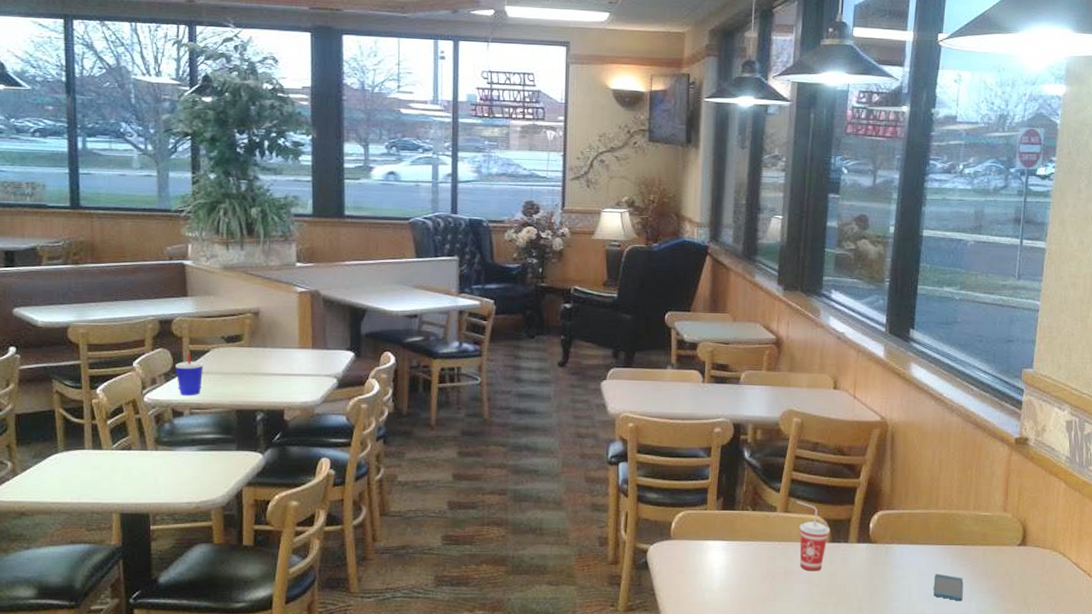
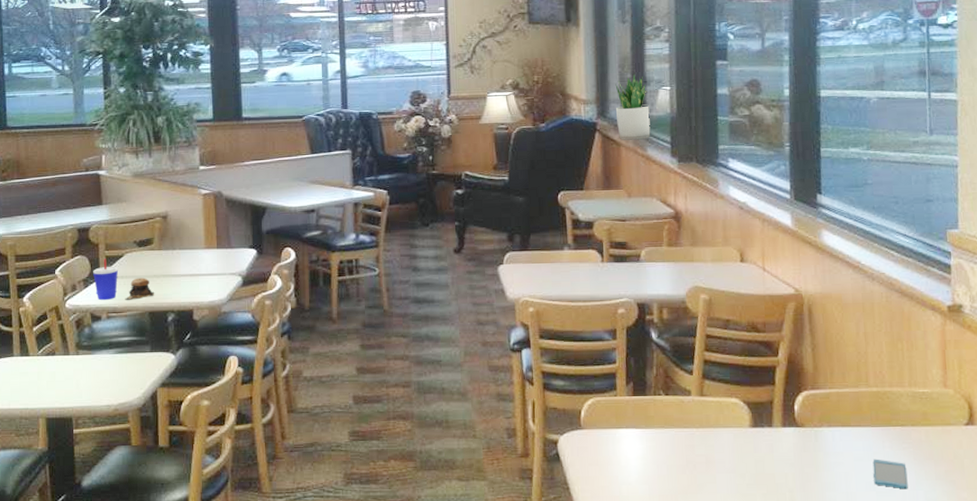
burger: none [210,374,243,398] -> present [125,277,155,301]
planter: none [728,201,761,266] -> present [615,75,651,140]
beverage cup: present [797,501,830,571] -> none [712,383,752,460]

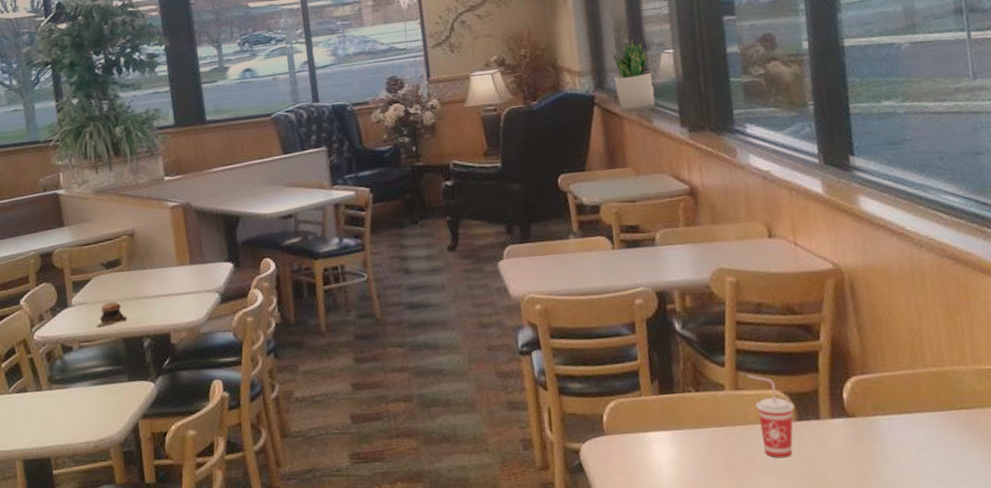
beverage cup: present [93,259,118,301] -> none [60,284,87,330]
beverage cup: none [712,383,752,460] -> present [747,375,795,458]
smartphone: present [872,458,908,490] -> none [937,447,981,480]

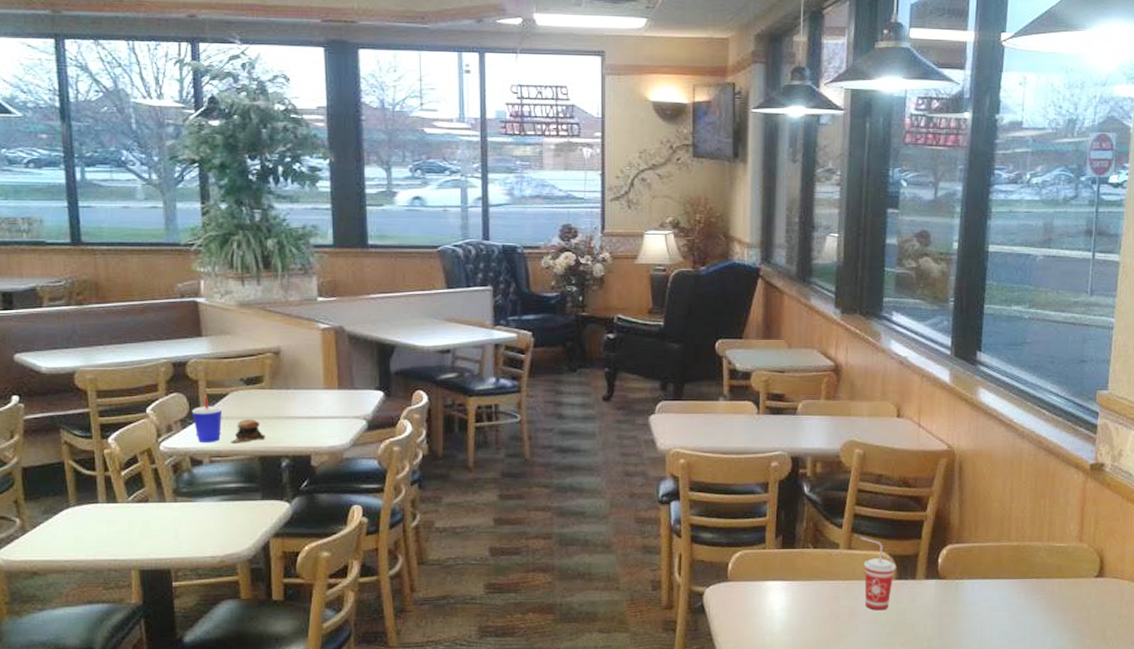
beverage cup: none [60,284,87,330] -> present [192,397,222,444]
planter: present [611,39,656,113] -> none [780,219,816,288]

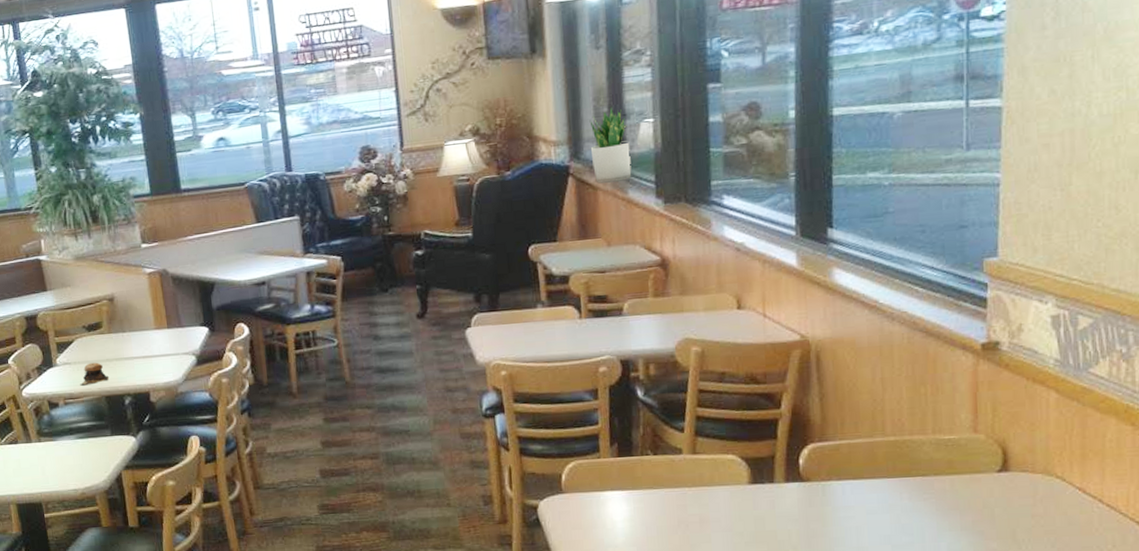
beverage cup: present [192,397,222,444] -> none [45,346,72,388]
planter: none [780,219,816,288] -> present [589,108,632,184]
beverage cup: present [860,537,897,611] -> none [705,440,750,518]

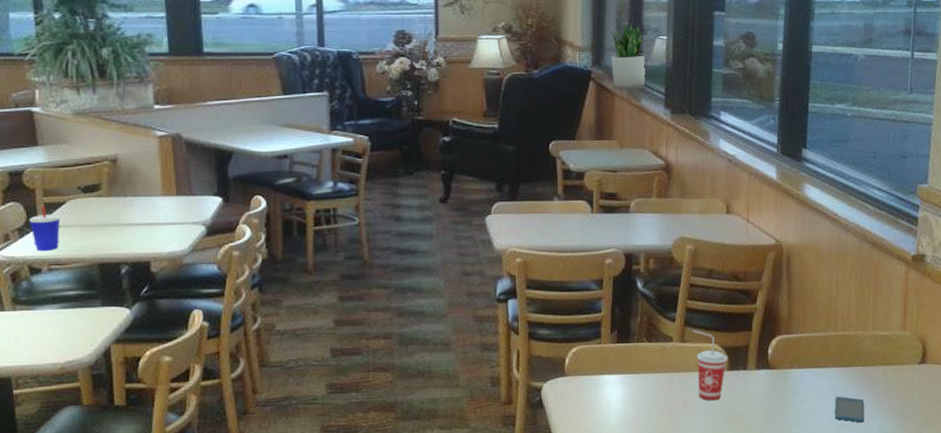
beverage cup: none [45,346,72,388] -> present [29,206,60,252]
burger: present [80,362,110,387] -> none [69,227,105,252]
beverage cup: none [705,440,750,518] -> present [693,330,728,401]
smartphone: none [888,511,929,542] -> present [835,396,865,423]

